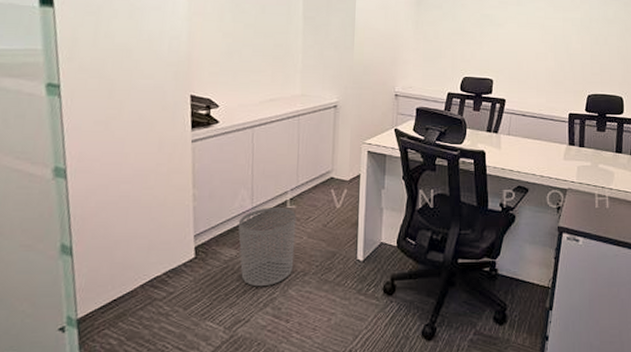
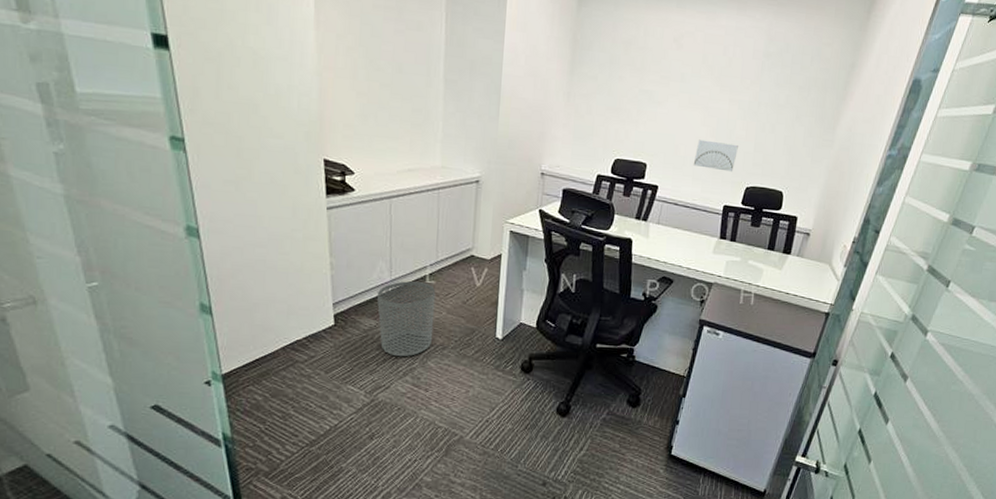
wall art: none [536,54,576,82] -> present [693,139,738,172]

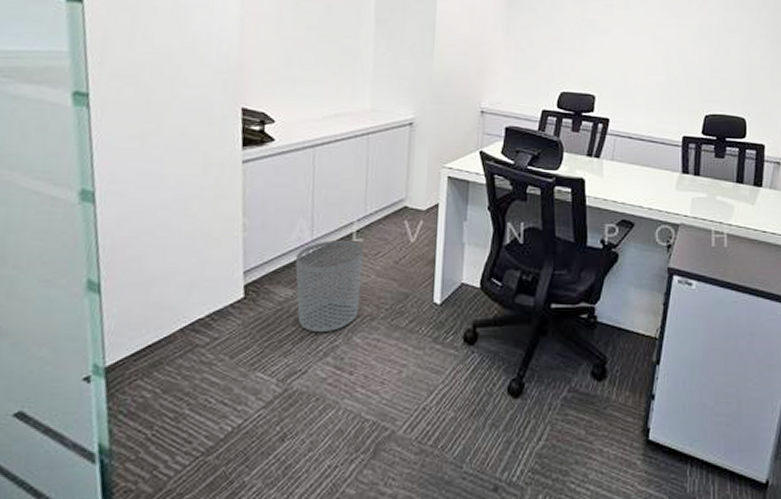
wall art: present [693,139,738,172] -> none [645,67,692,100]

